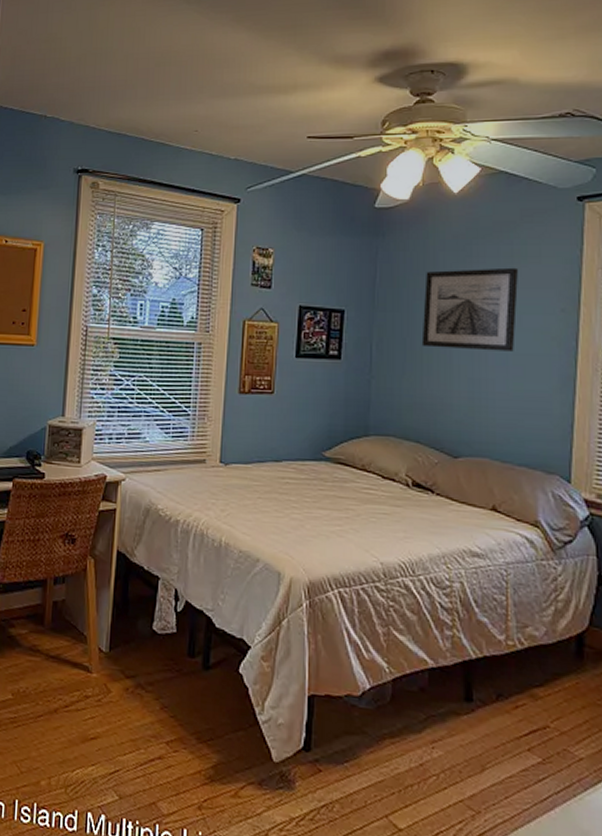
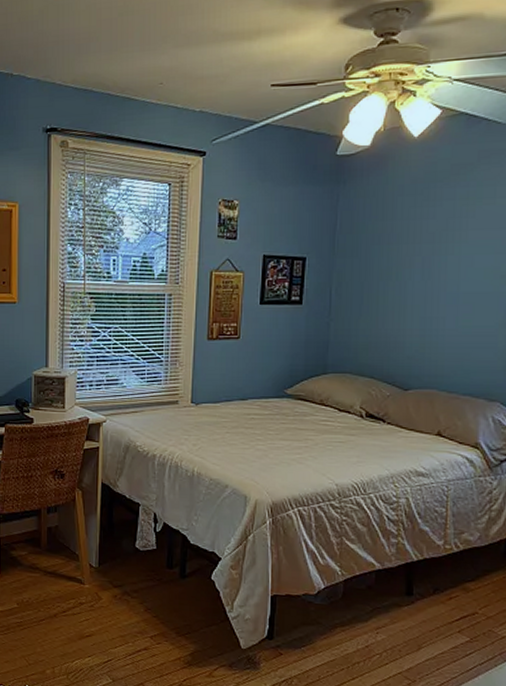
wall art: present [421,267,518,352] -> none [378,209,472,291]

